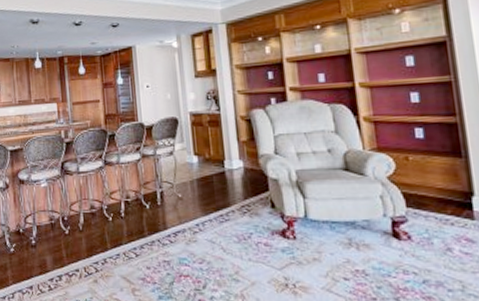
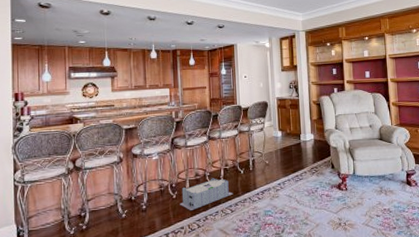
storage bin: none [73,212,138,250] -> present [180,178,234,210]

